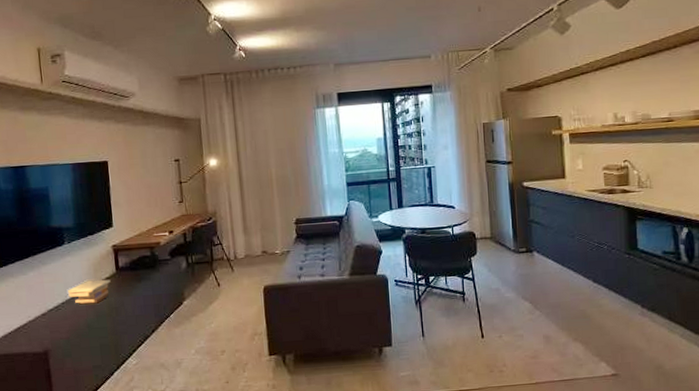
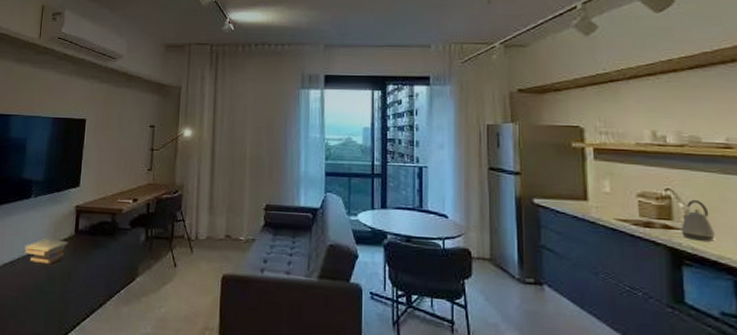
kettle: none [635,167,660,199] -> present [681,200,715,241]

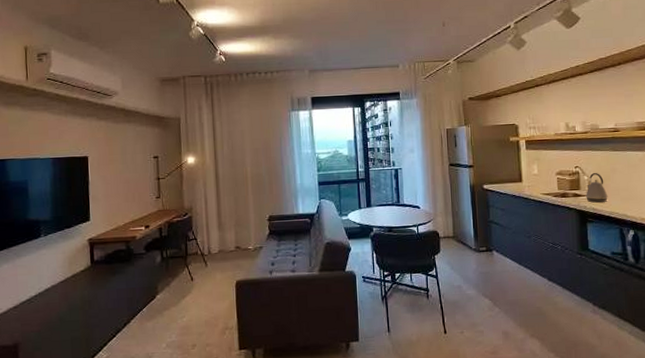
books: present [25,239,68,265] -> none [42,272,85,298]

